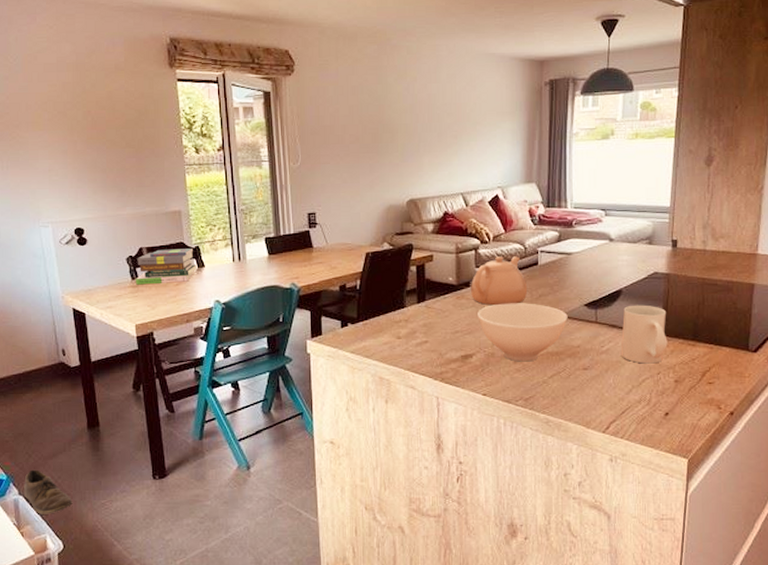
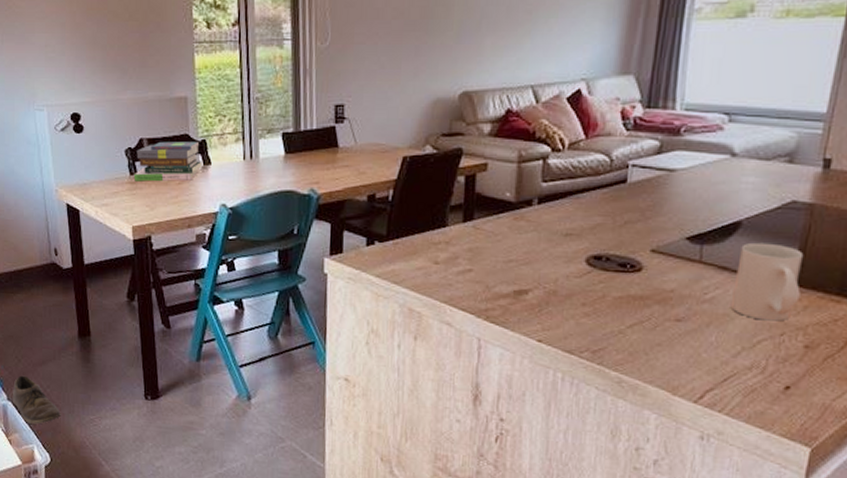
teapot: present [471,256,528,306] -> none [533,169,610,232]
bowl: present [478,303,568,362] -> none [539,229,661,305]

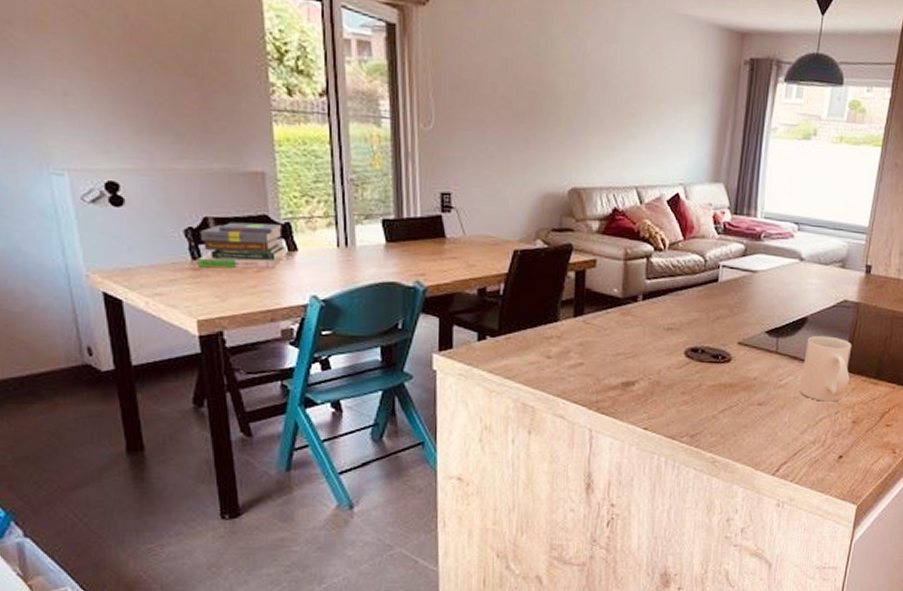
shoe: present [12,375,61,425] -> none [30,504,106,562]

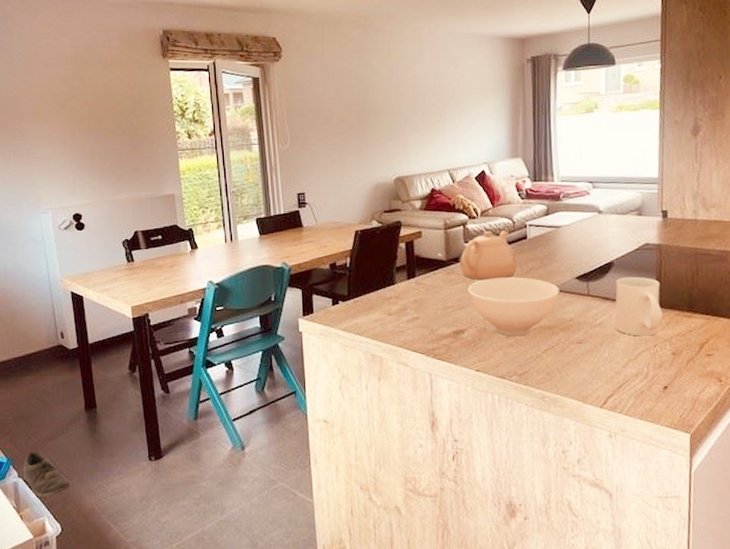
shoe: none [30,504,106,562] -> present [22,452,71,497]
books: present [196,221,286,269] -> none [130,231,190,267]
teapot: none [638,268,704,326] -> present [460,231,518,281]
bowl: none [644,324,746,393] -> present [468,277,559,337]

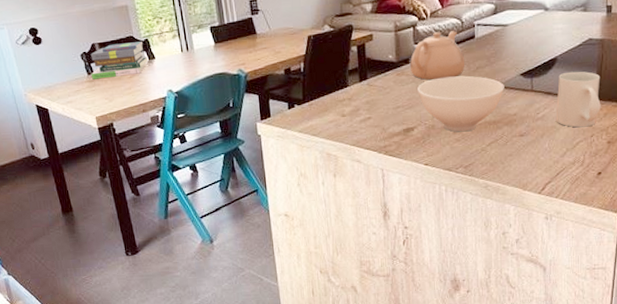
shoe: present [22,452,71,497] -> none [11,252,57,291]
books: none [130,231,190,267] -> present [90,42,148,80]

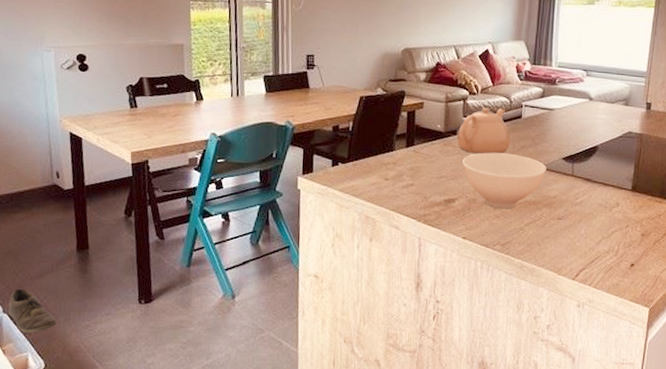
shoe: none [11,252,57,291] -> present [8,288,57,333]
books: present [90,42,148,80] -> none [133,80,195,114]
mug: present [555,71,601,128] -> none [593,161,638,217]

